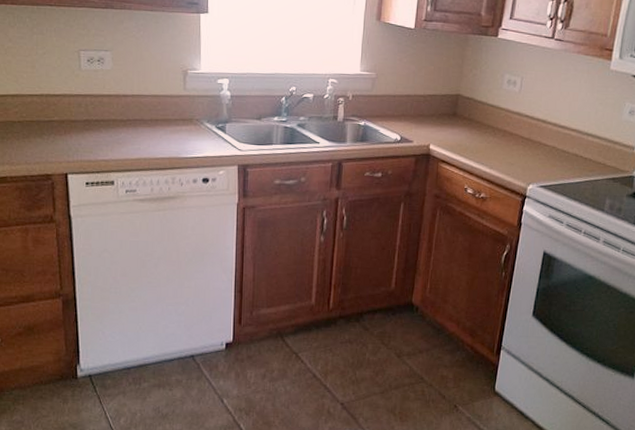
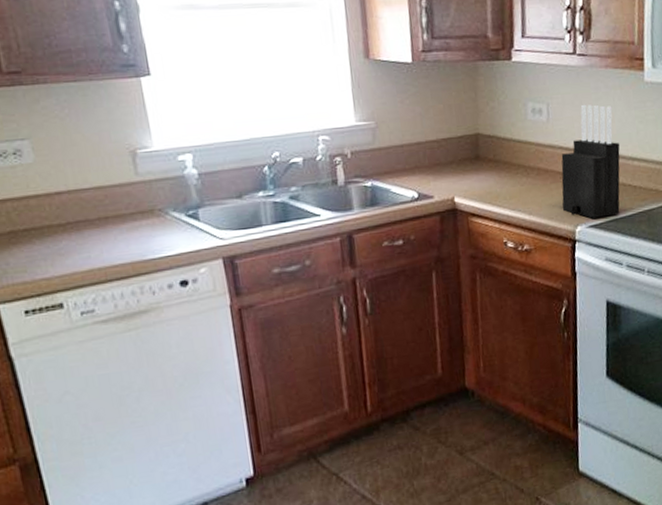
knife block: none [519,82,579,180] -> present [561,104,620,218]

